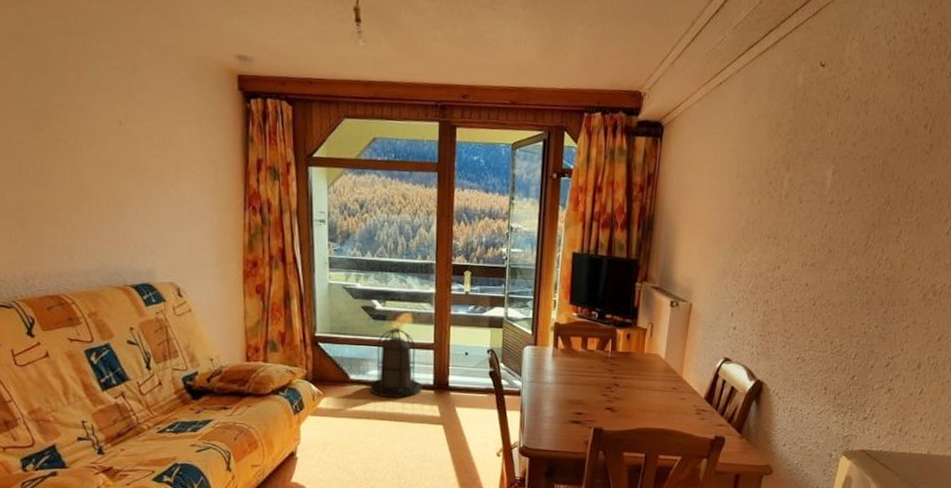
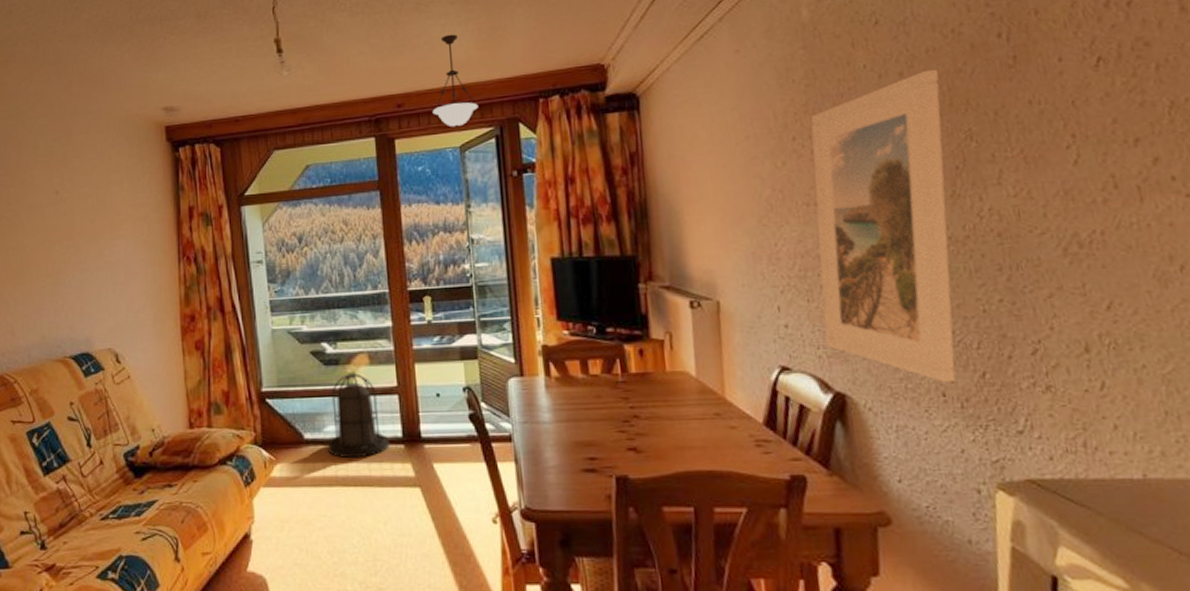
pendant light: none [492,37,533,126] -> present [432,34,479,127]
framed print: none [758,144,880,380] -> present [810,69,956,382]

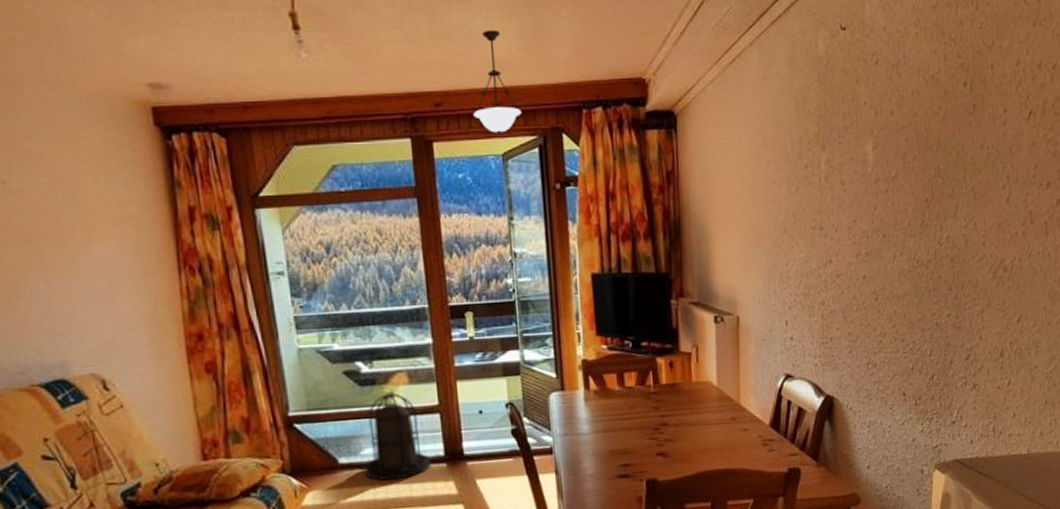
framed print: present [810,69,956,382] -> none [820,110,920,384]

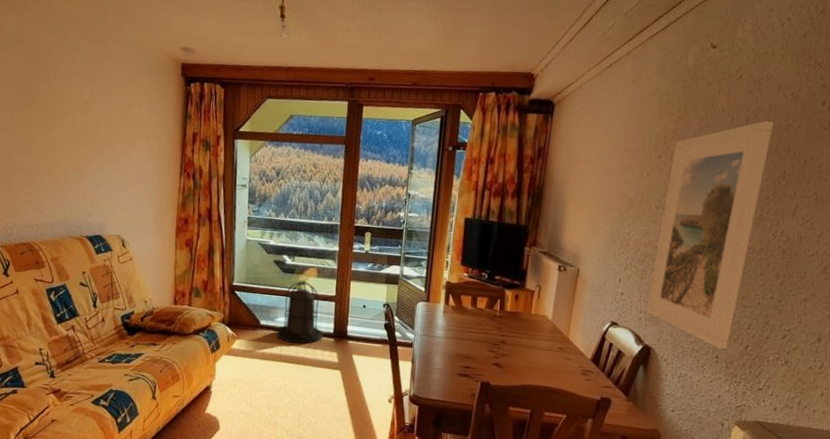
pendant light: present [473,30,522,133] -> none [396,27,432,104]
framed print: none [820,110,920,384] -> present [646,120,775,349]

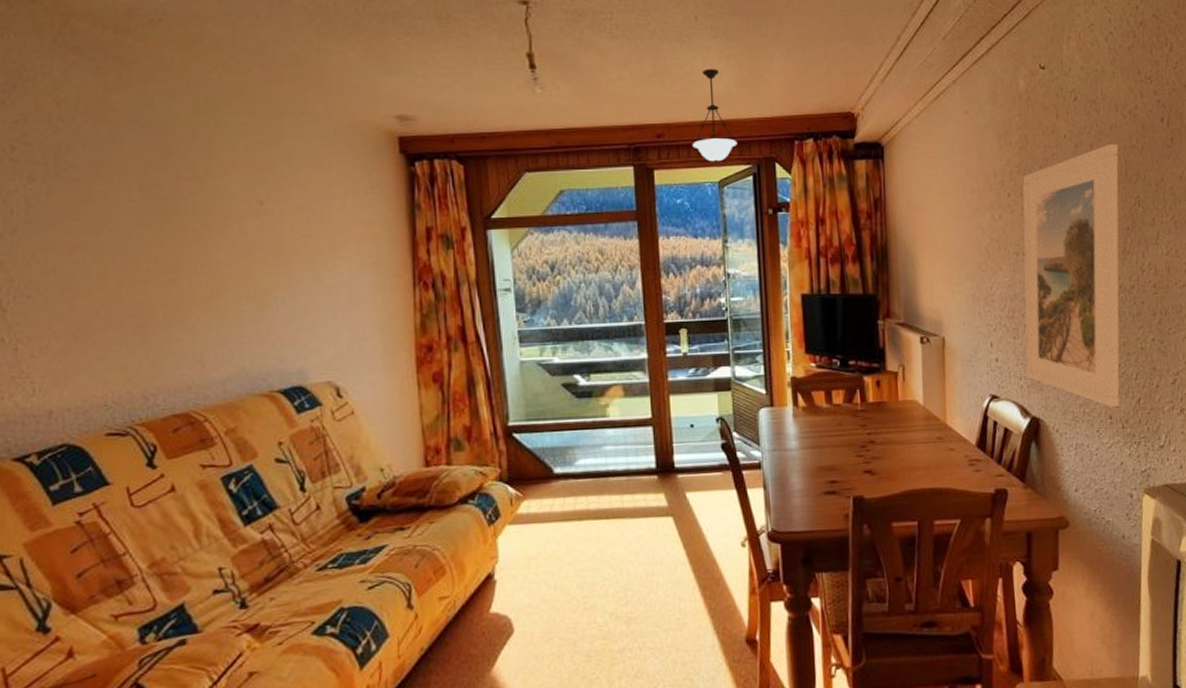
lantern: present [276,281,323,344] -> none [578,405,643,492]
pendant light: none [396,27,432,104] -> present [692,69,738,162]

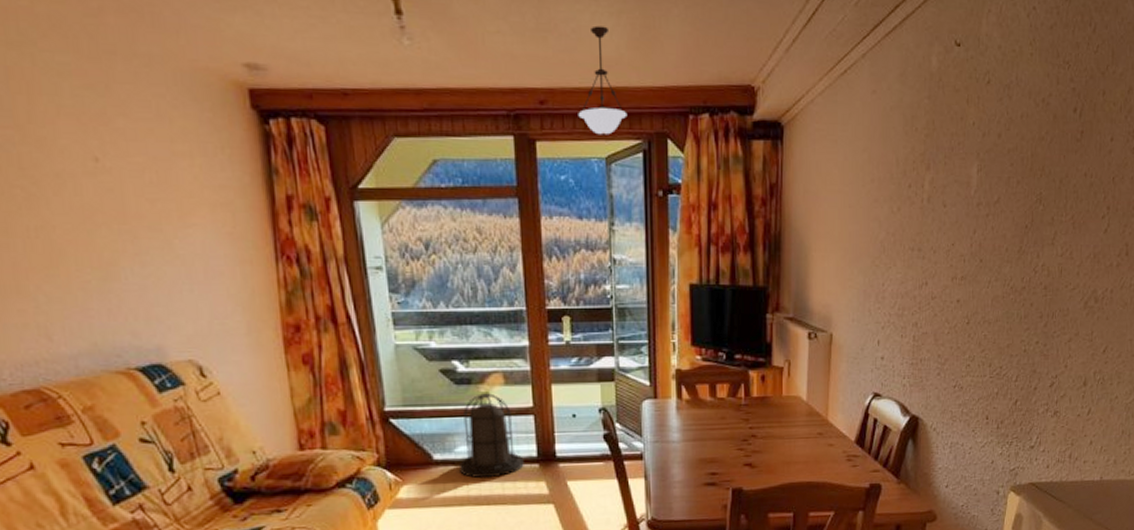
lantern: none [578,405,643,492] -> present [458,393,524,479]
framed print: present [1022,143,1120,407] -> none [910,134,1027,408]

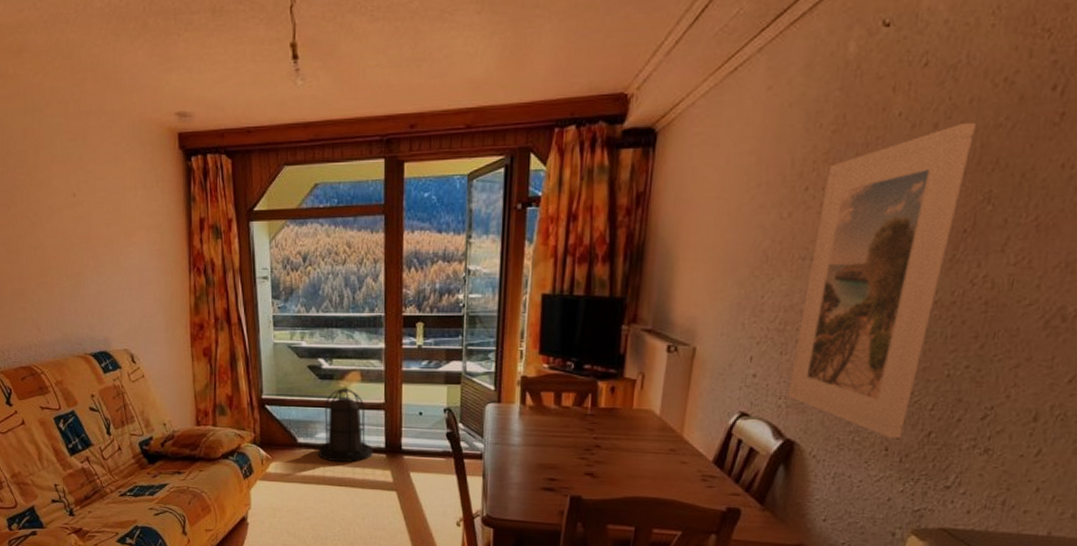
pendant light: present [578,25,627,135] -> none [445,49,492,153]
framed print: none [910,134,1027,408] -> present [788,122,977,438]

